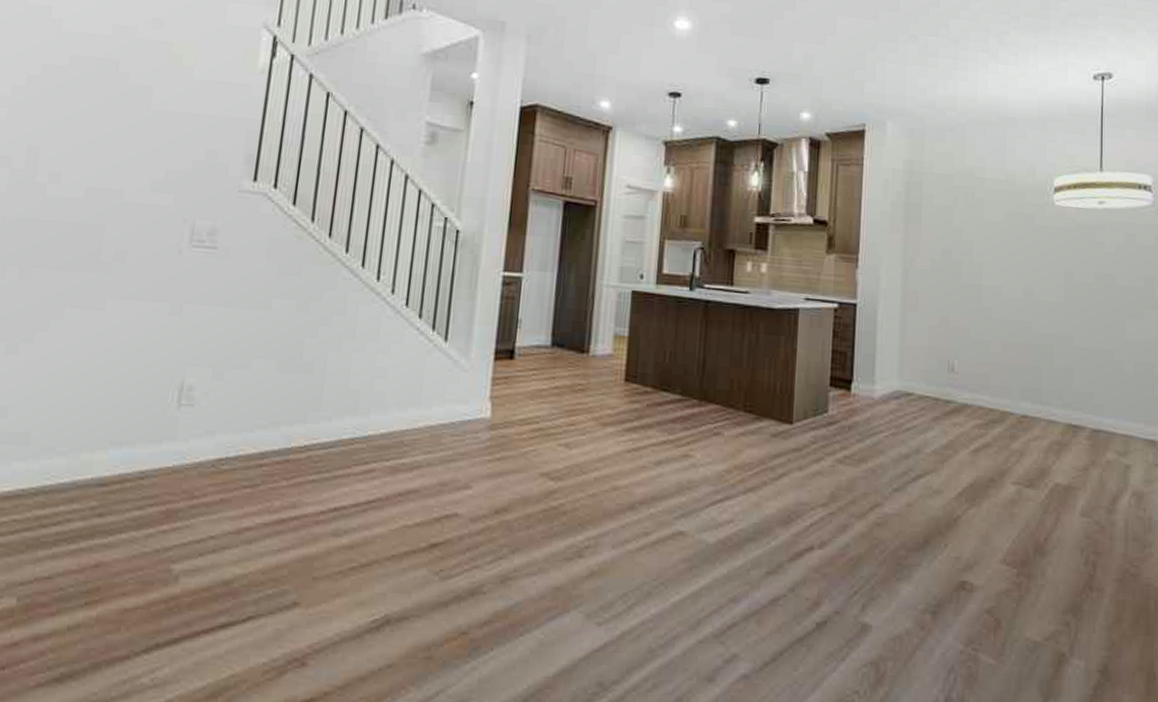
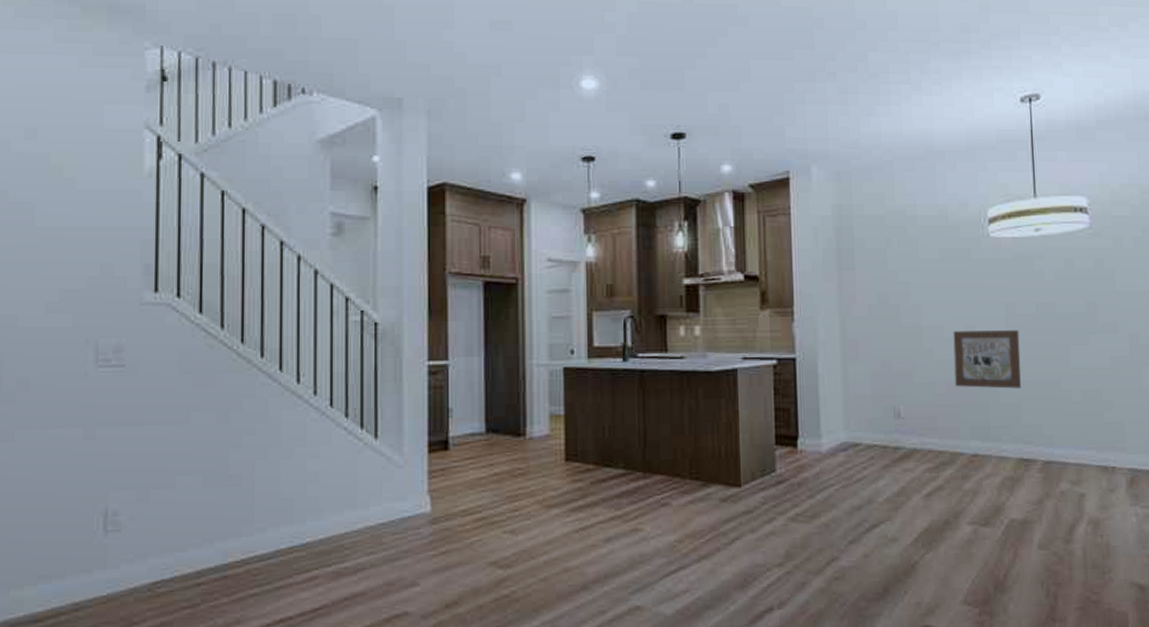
wall art: none [1010,293,1077,355] -> present [953,330,1021,389]

